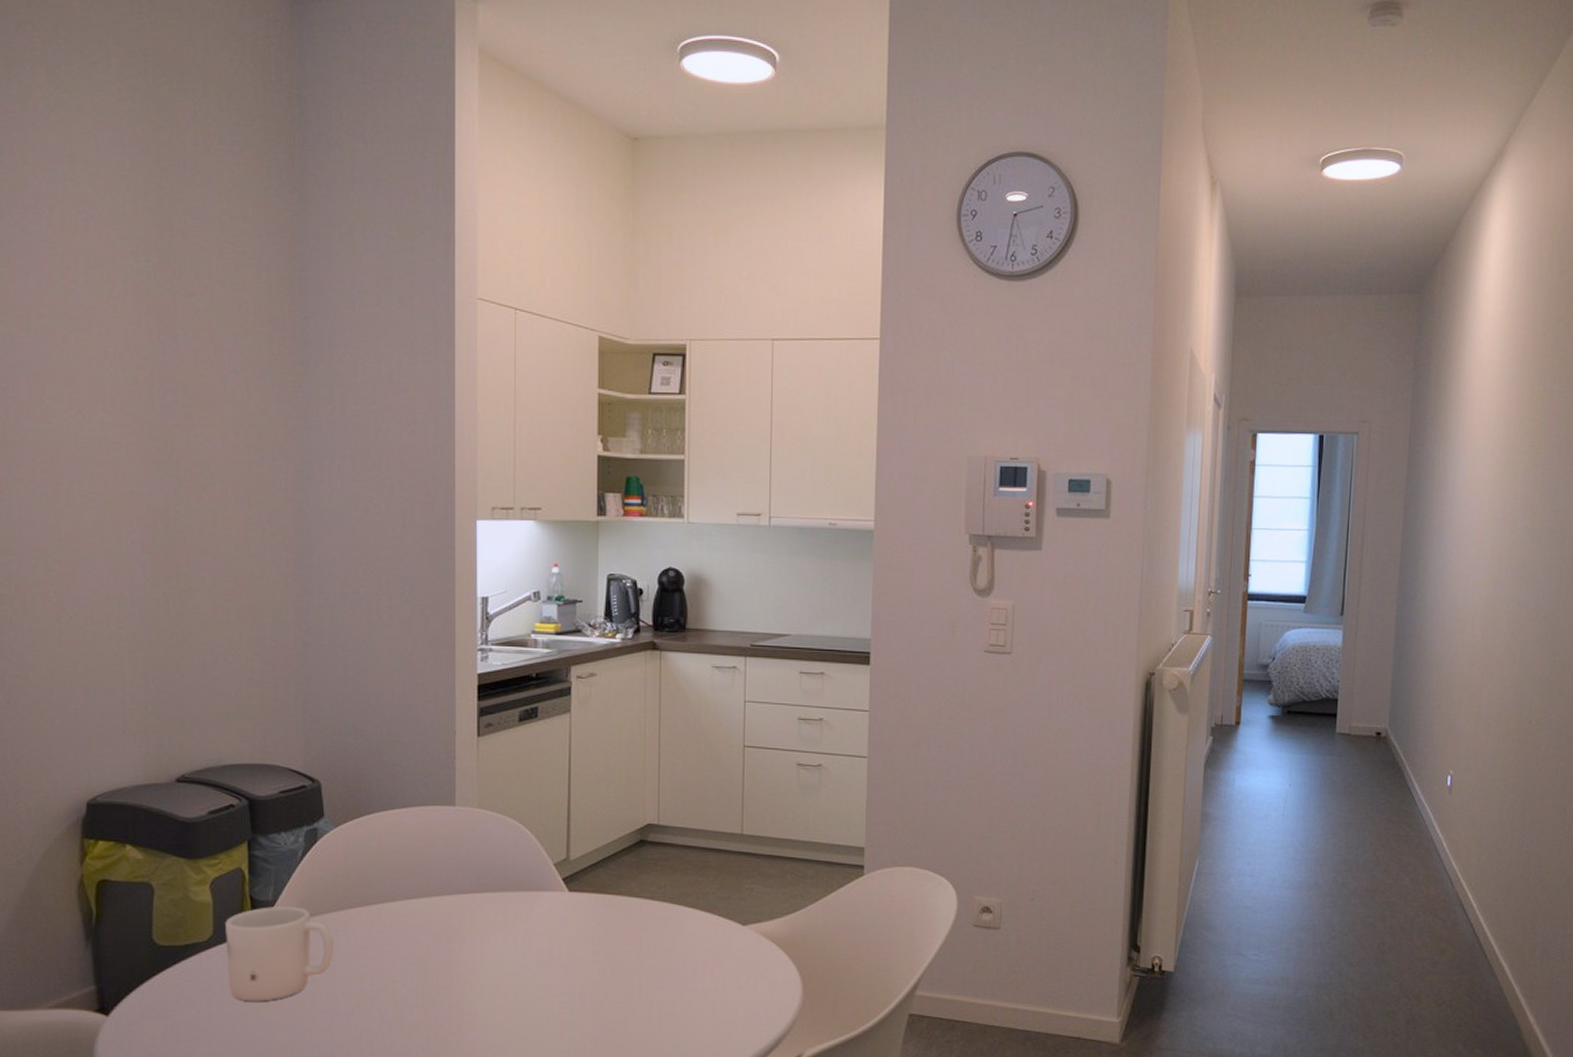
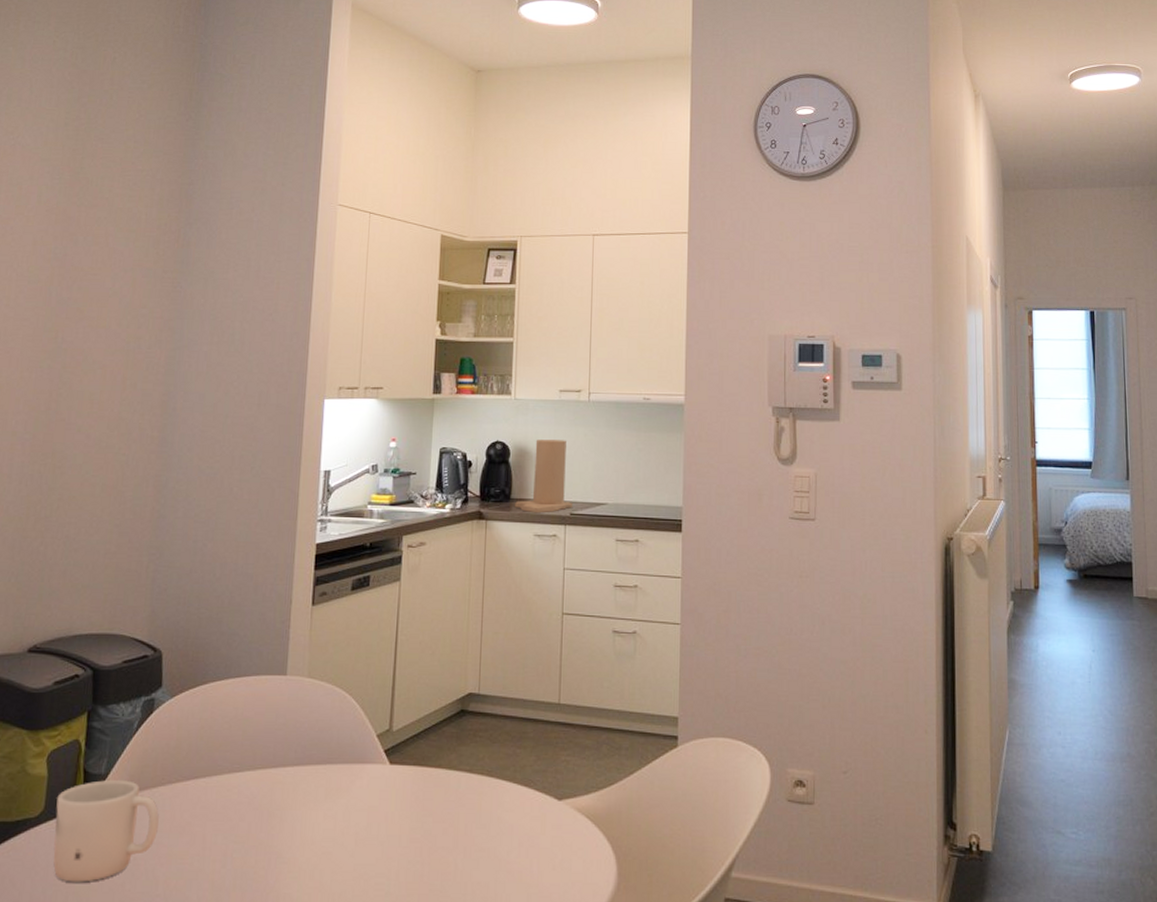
paper towel: none [691,566,753,644] -> present [515,439,572,513]

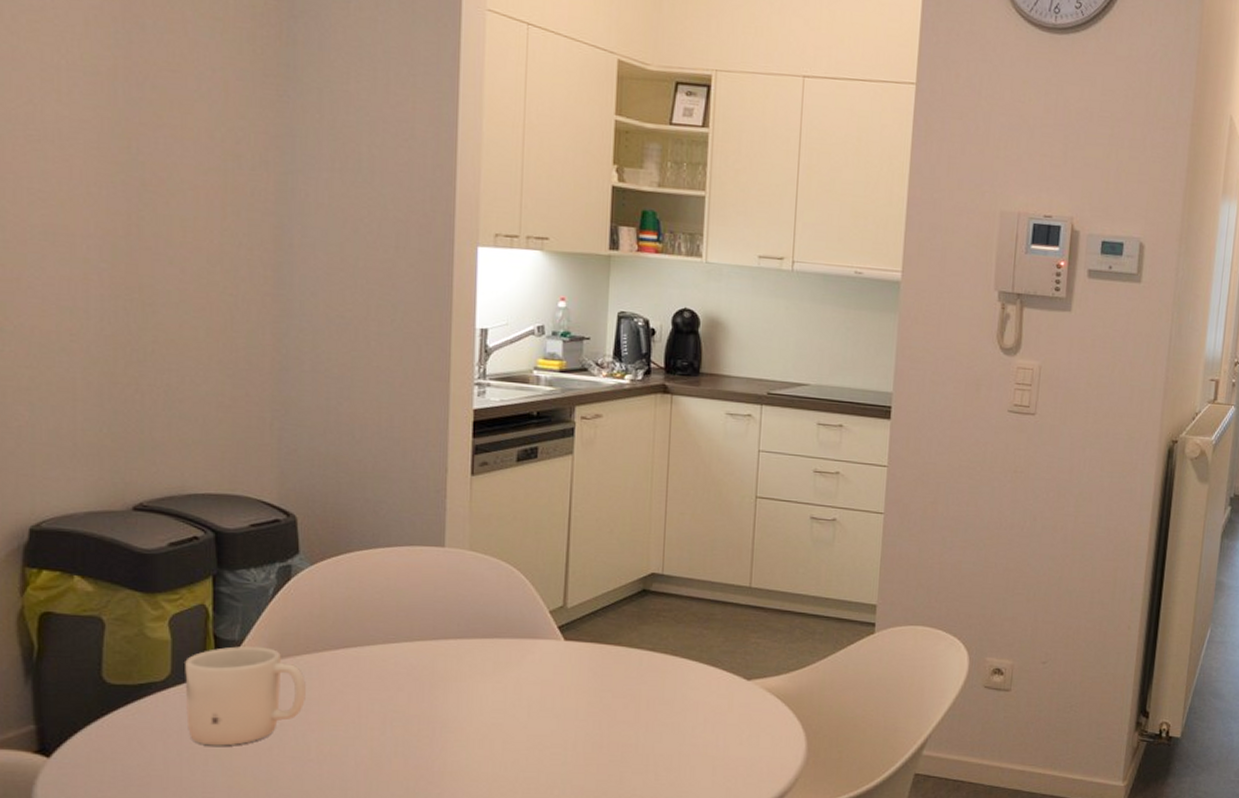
paper towel: present [515,439,572,513] -> none [705,310,770,391]

